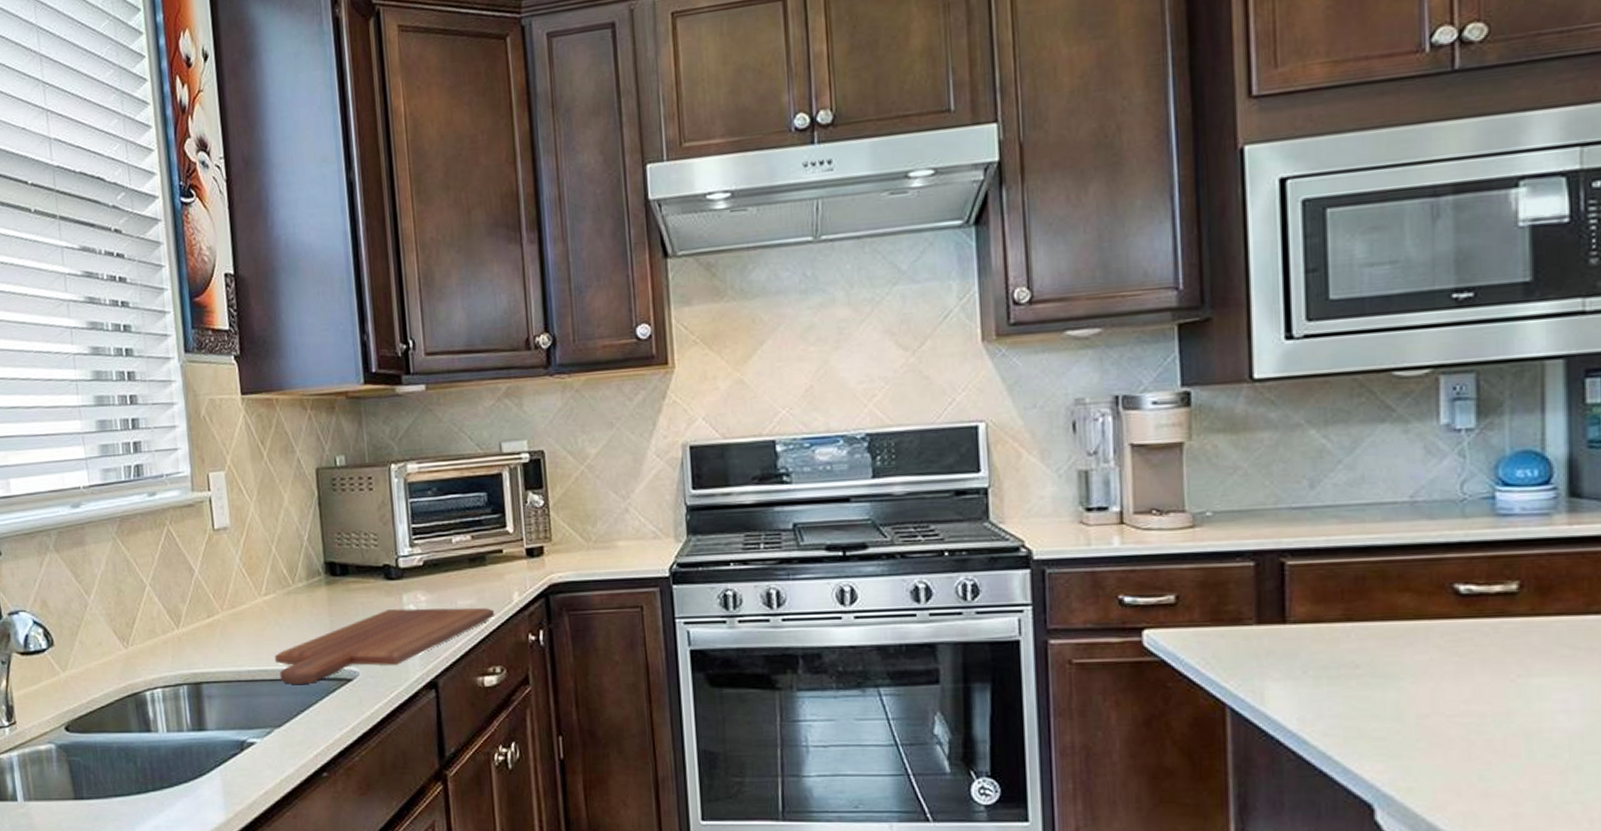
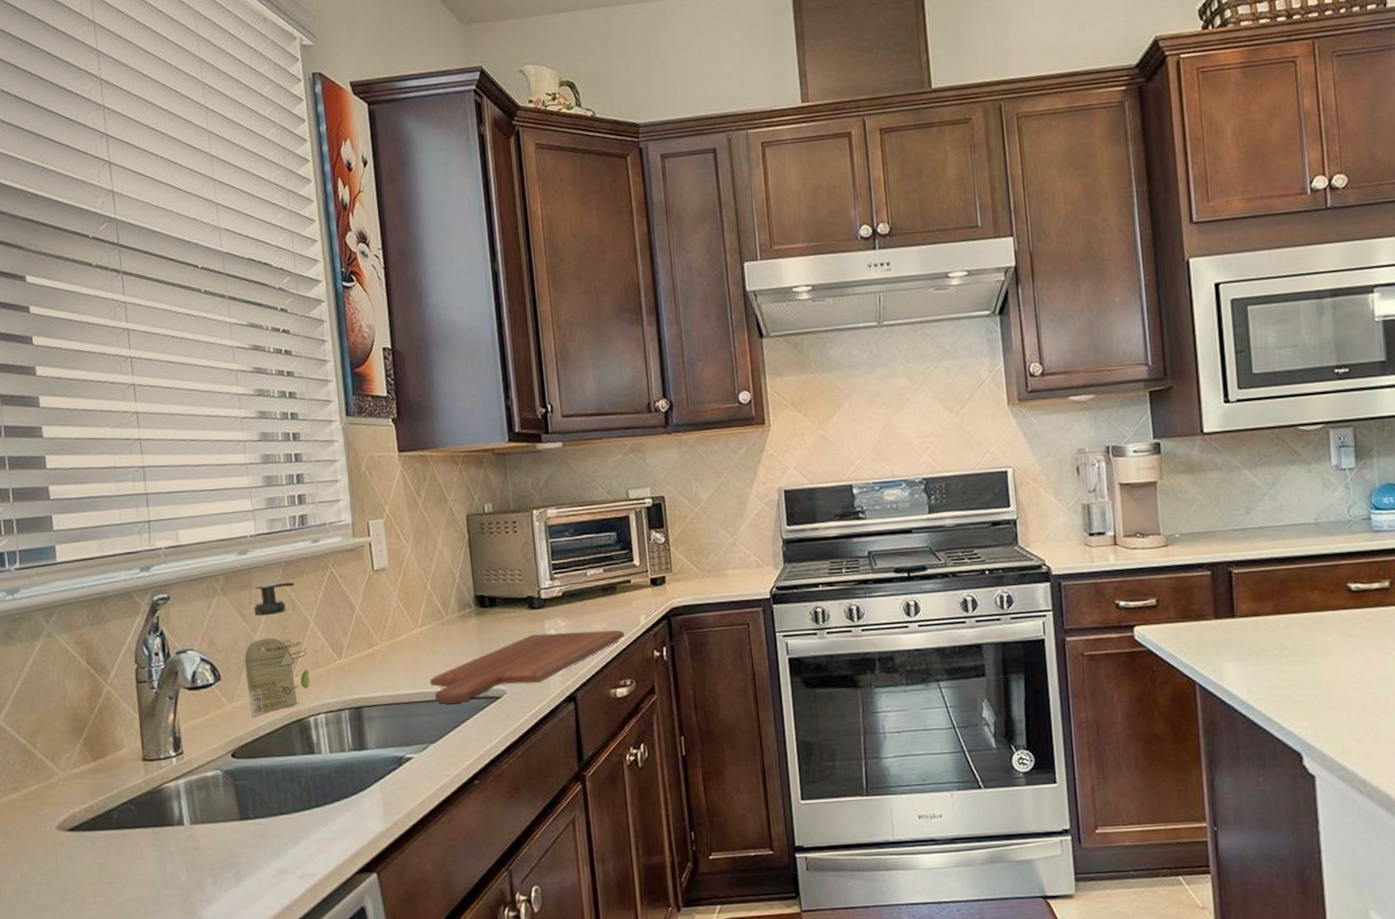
soap dispenser: none [78,540,146,689] -> present [244,582,310,718]

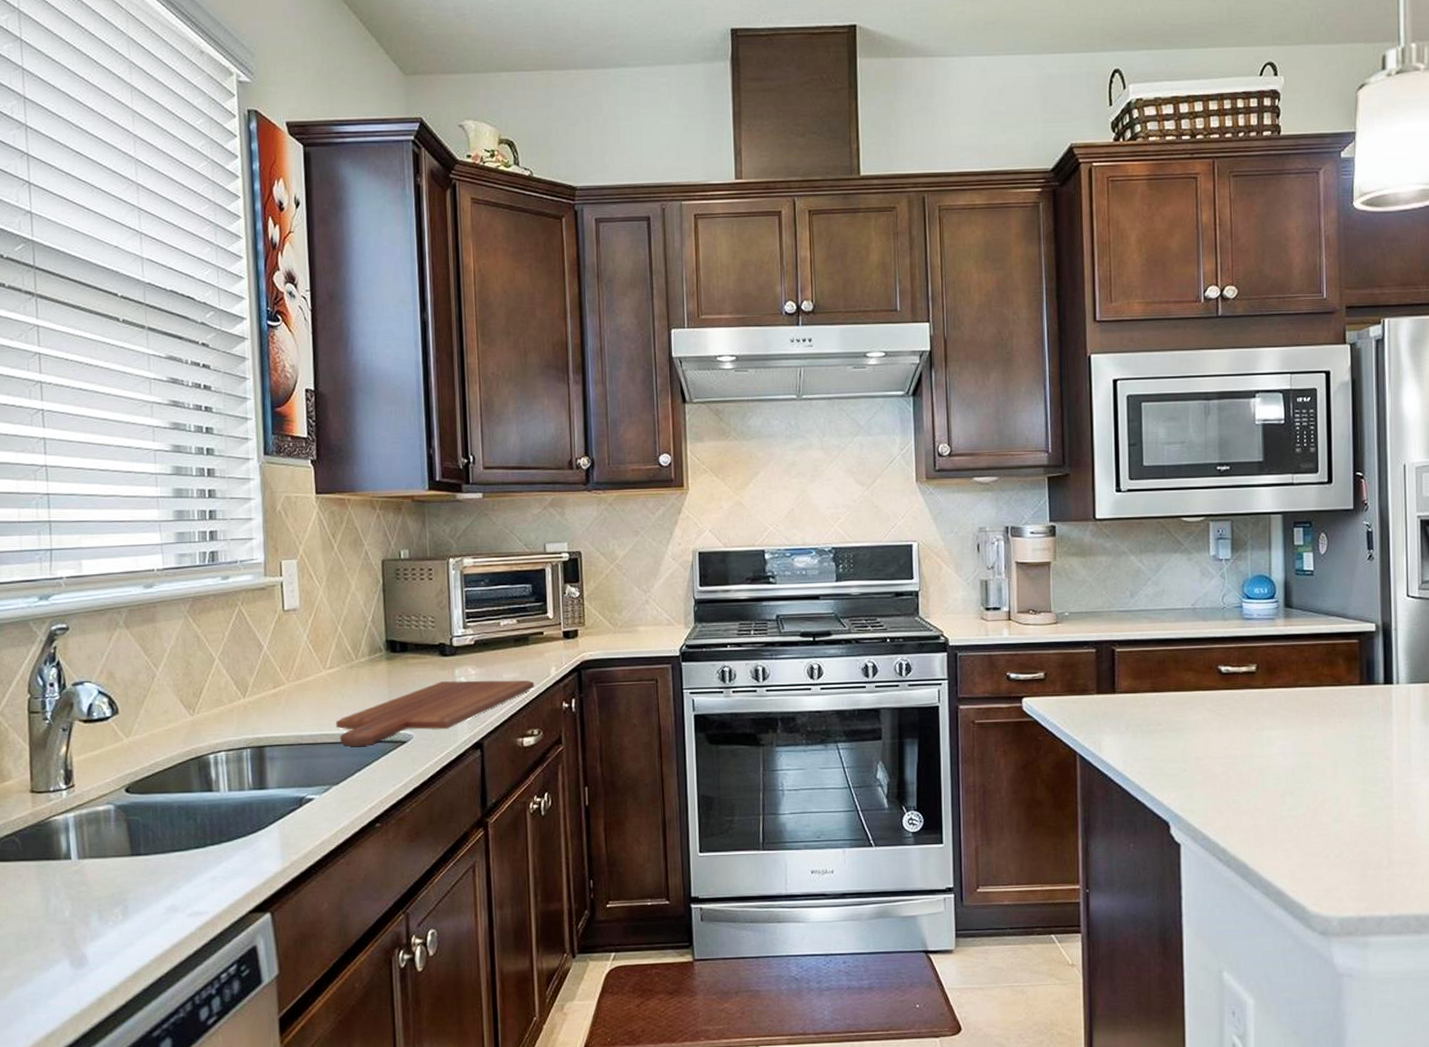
soap dispenser: present [244,582,310,718] -> none [144,618,212,753]

